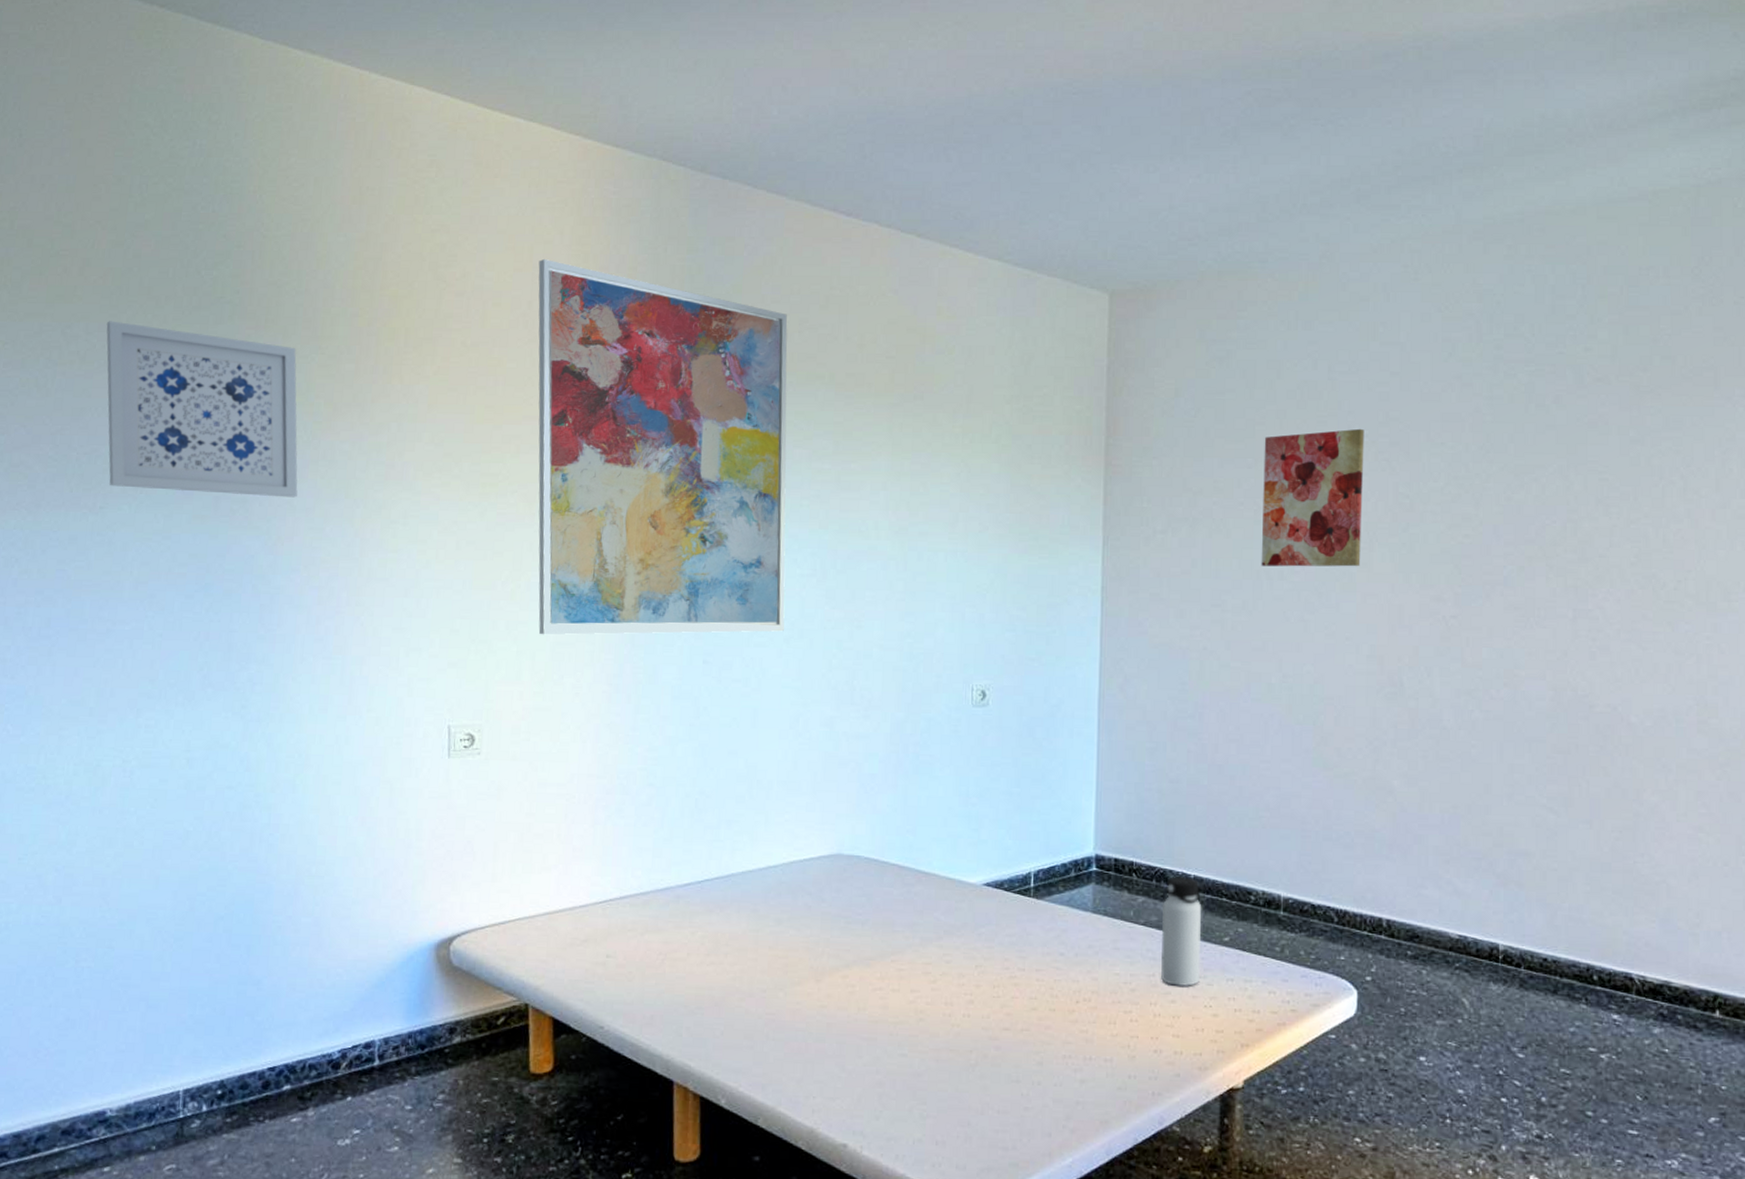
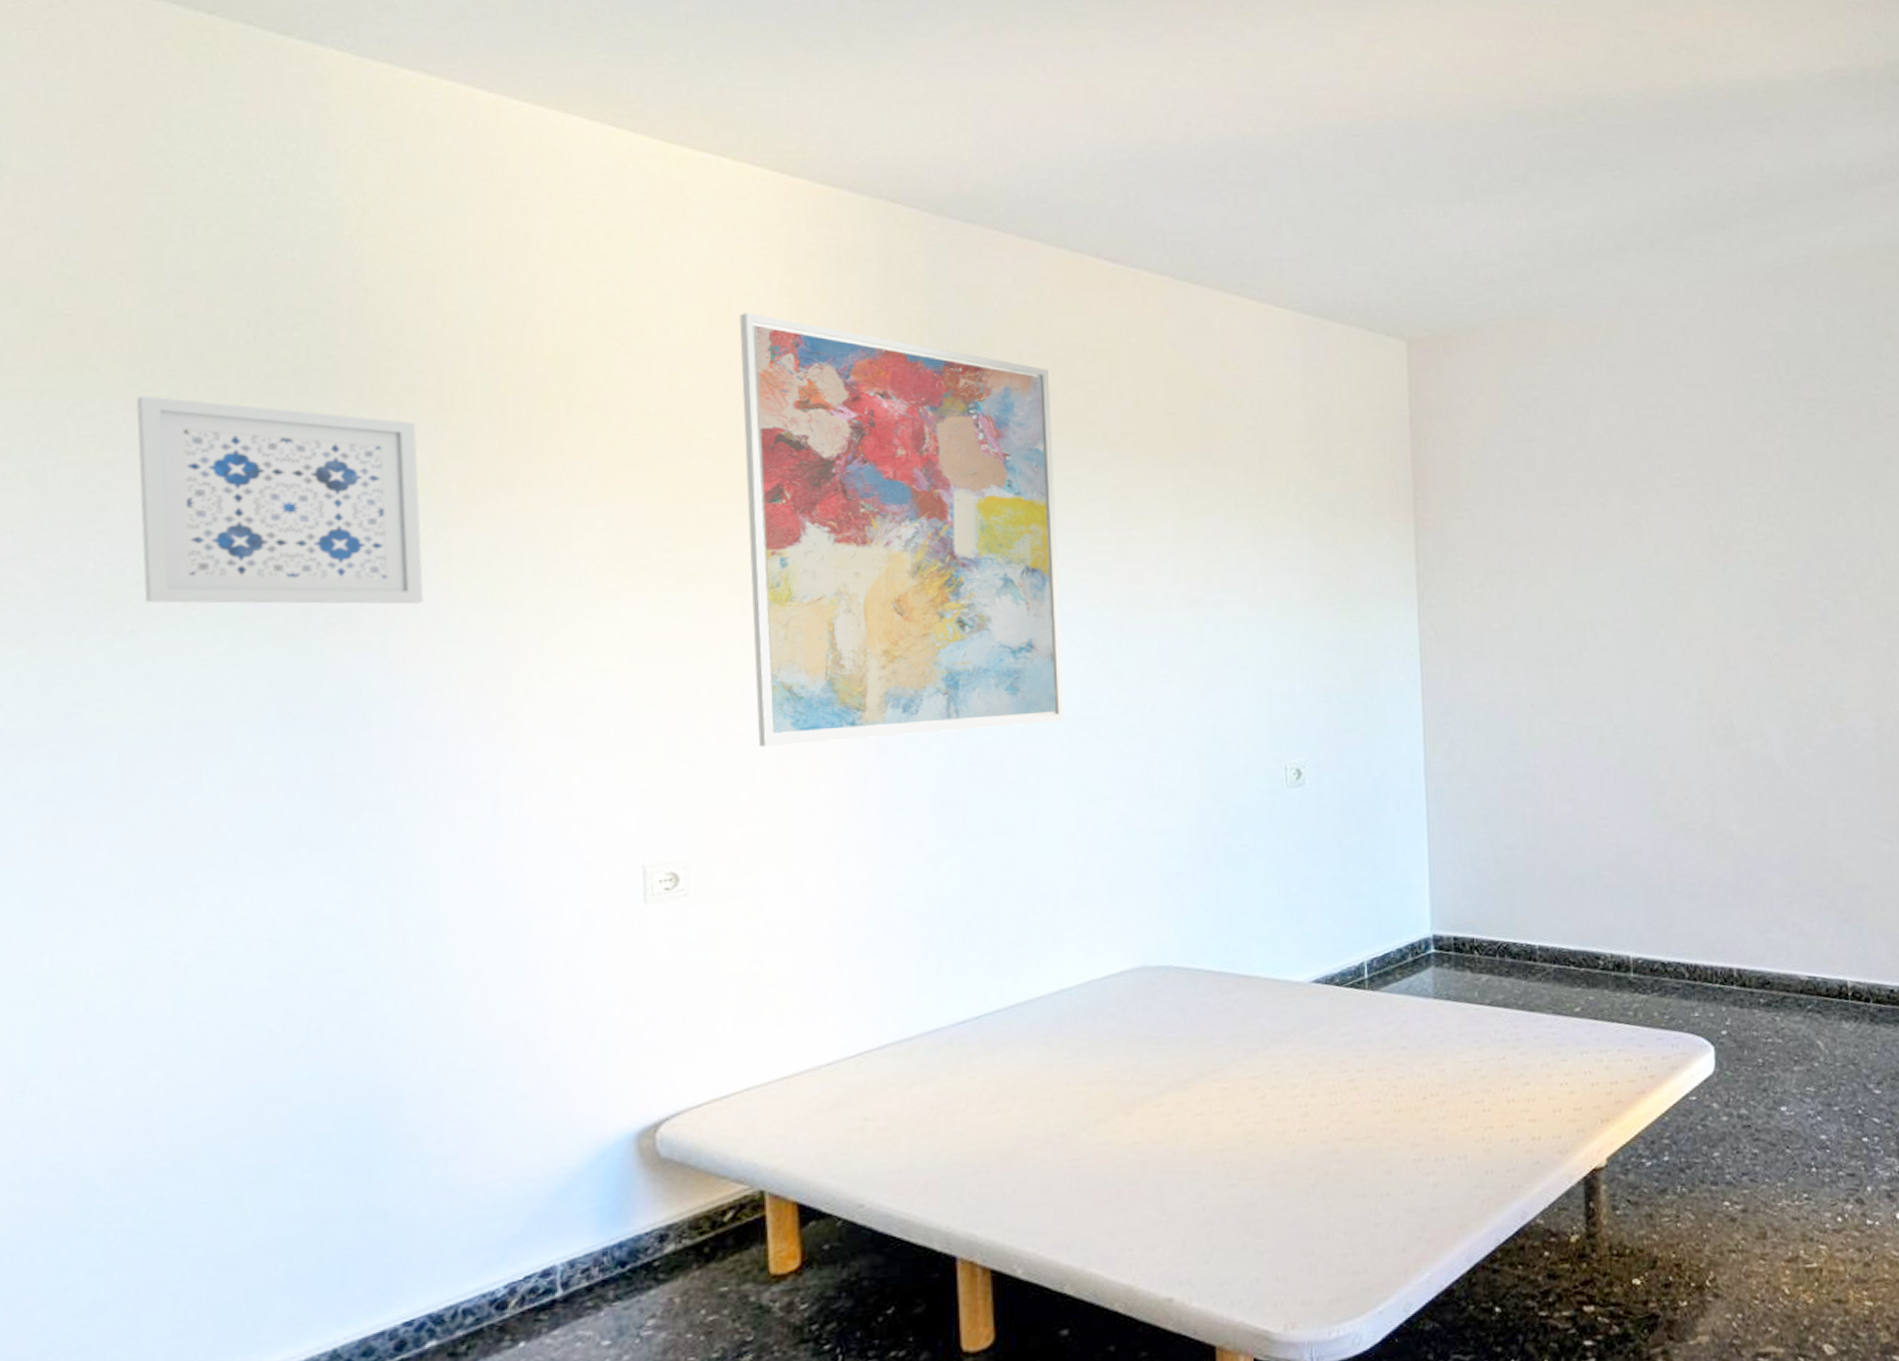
water bottle: present [1161,875,1202,987] -> none [1508,947,1553,1067]
wall art: present [1261,428,1365,567] -> none [1577,471,1683,616]

